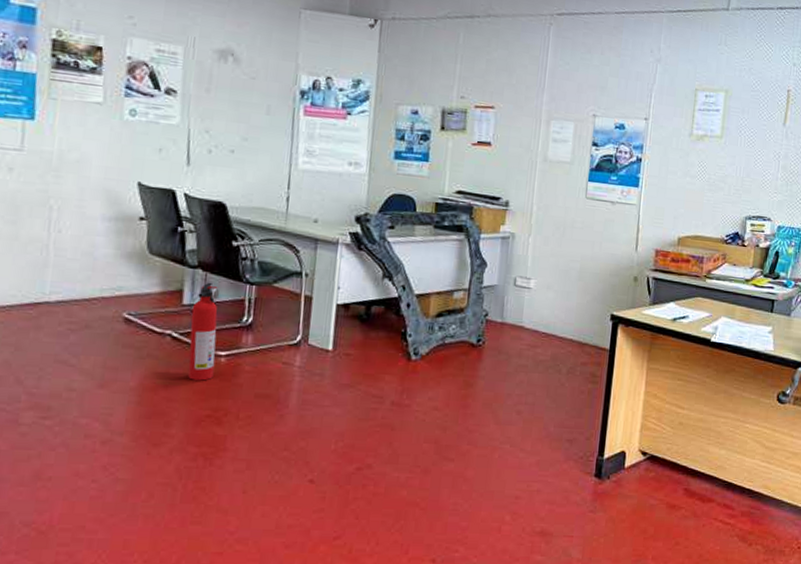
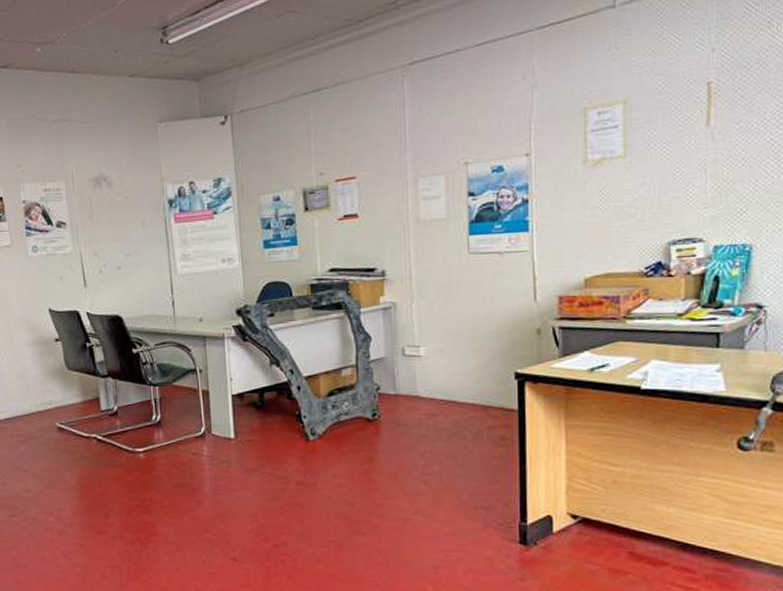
fire extinguisher: present [188,282,219,381] -> none [109,388,136,476]

